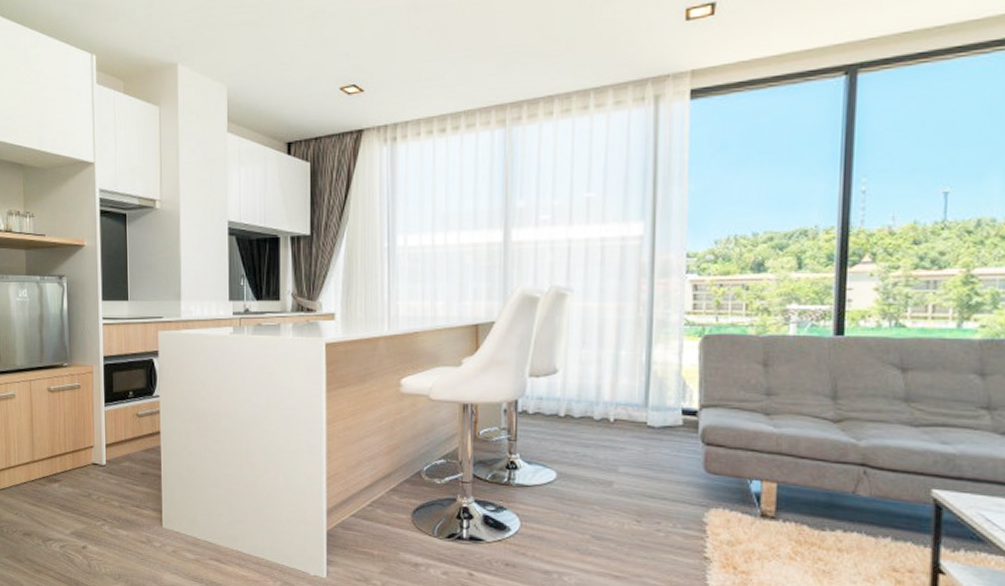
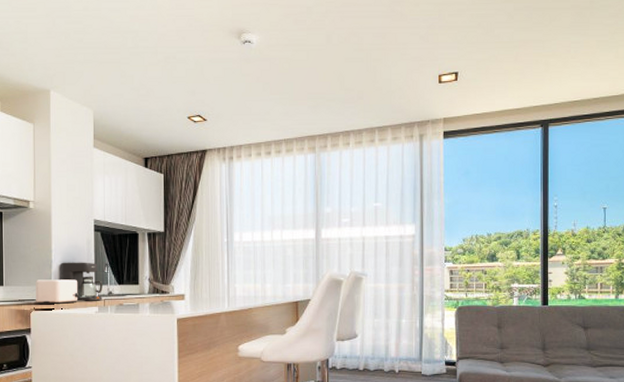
toaster: none [163,293,211,324] -> present [36,279,78,305]
coffee maker: none [191,272,238,320] -> present [61,262,103,301]

